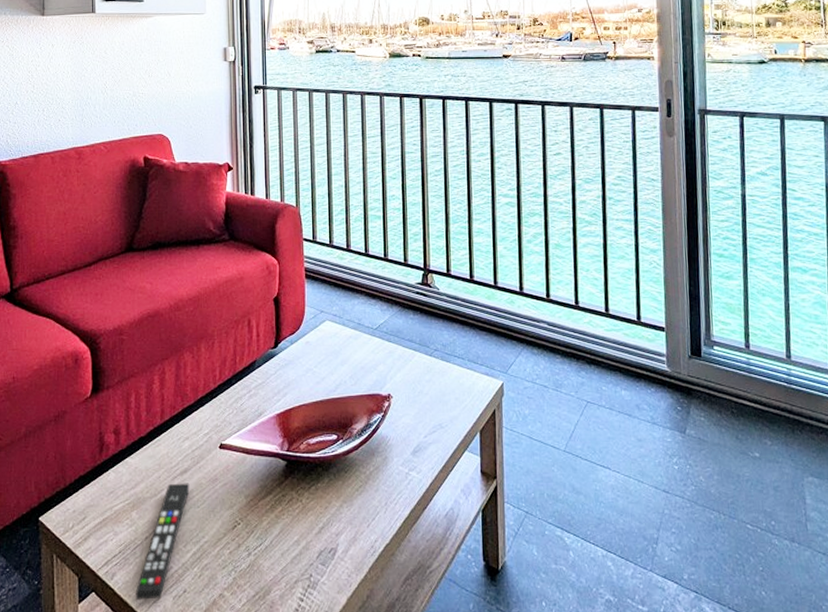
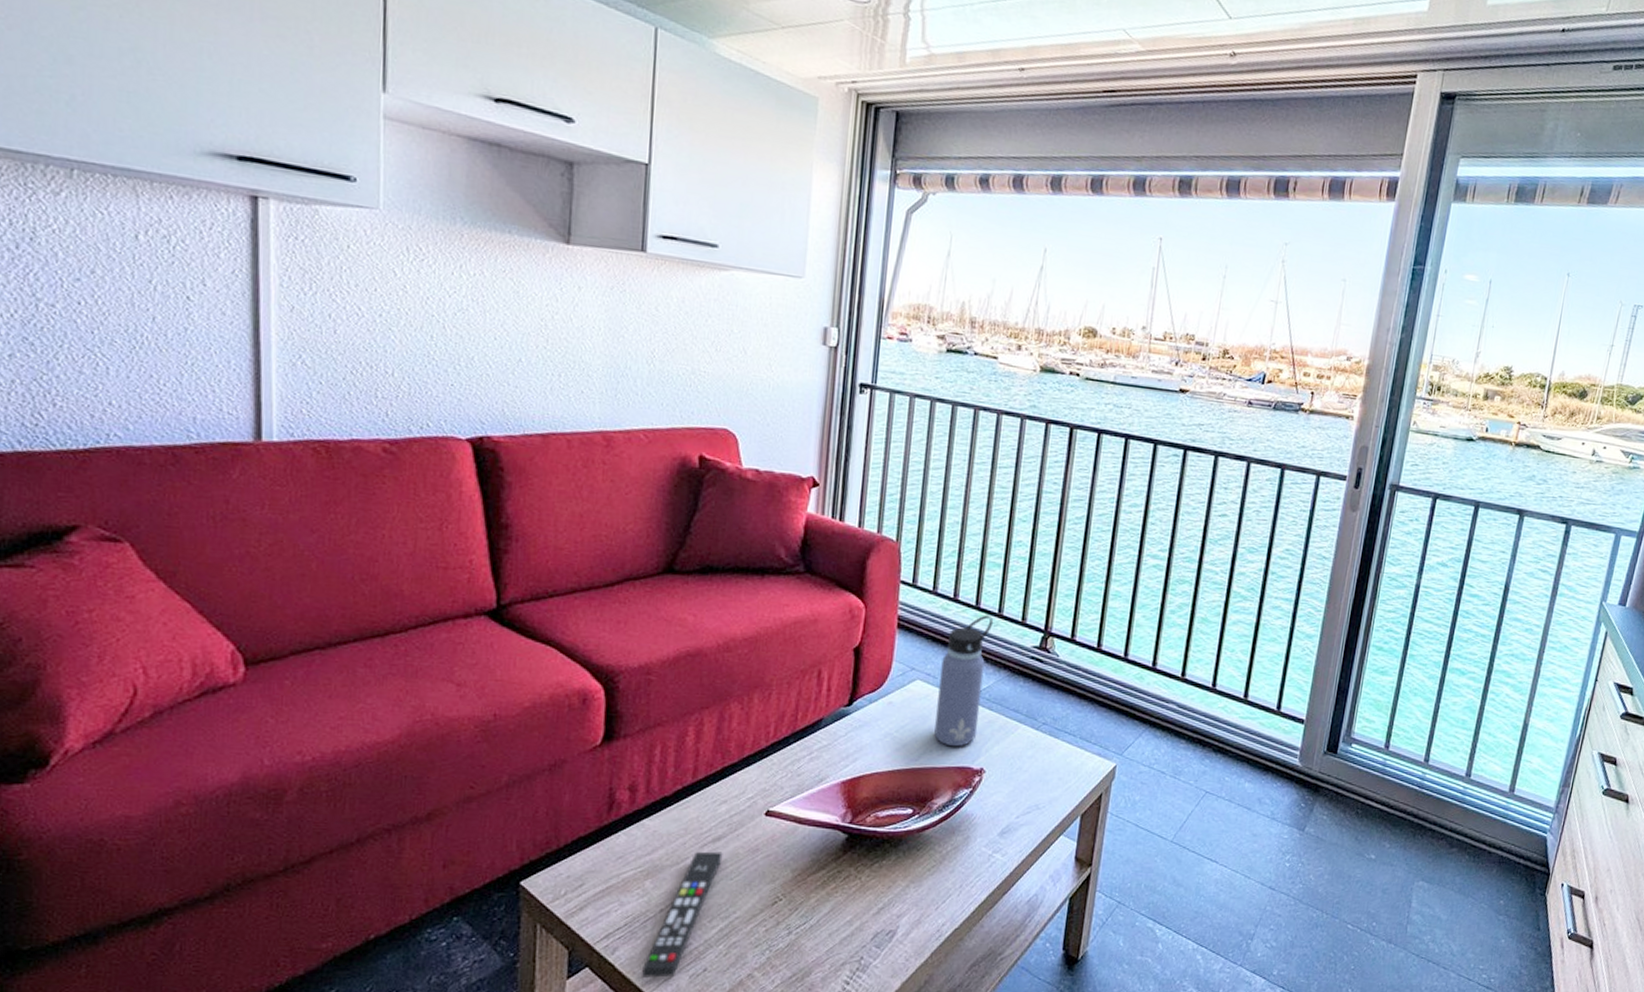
water bottle: none [344,260,382,377] -> present [934,614,994,747]

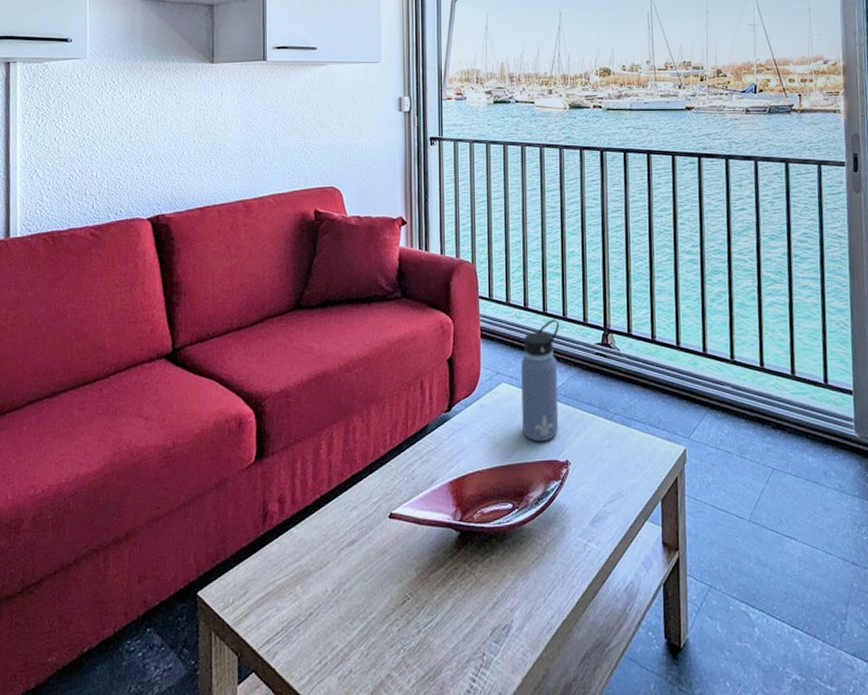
remote control: present [640,851,723,978] -> none [297,555,357,681]

